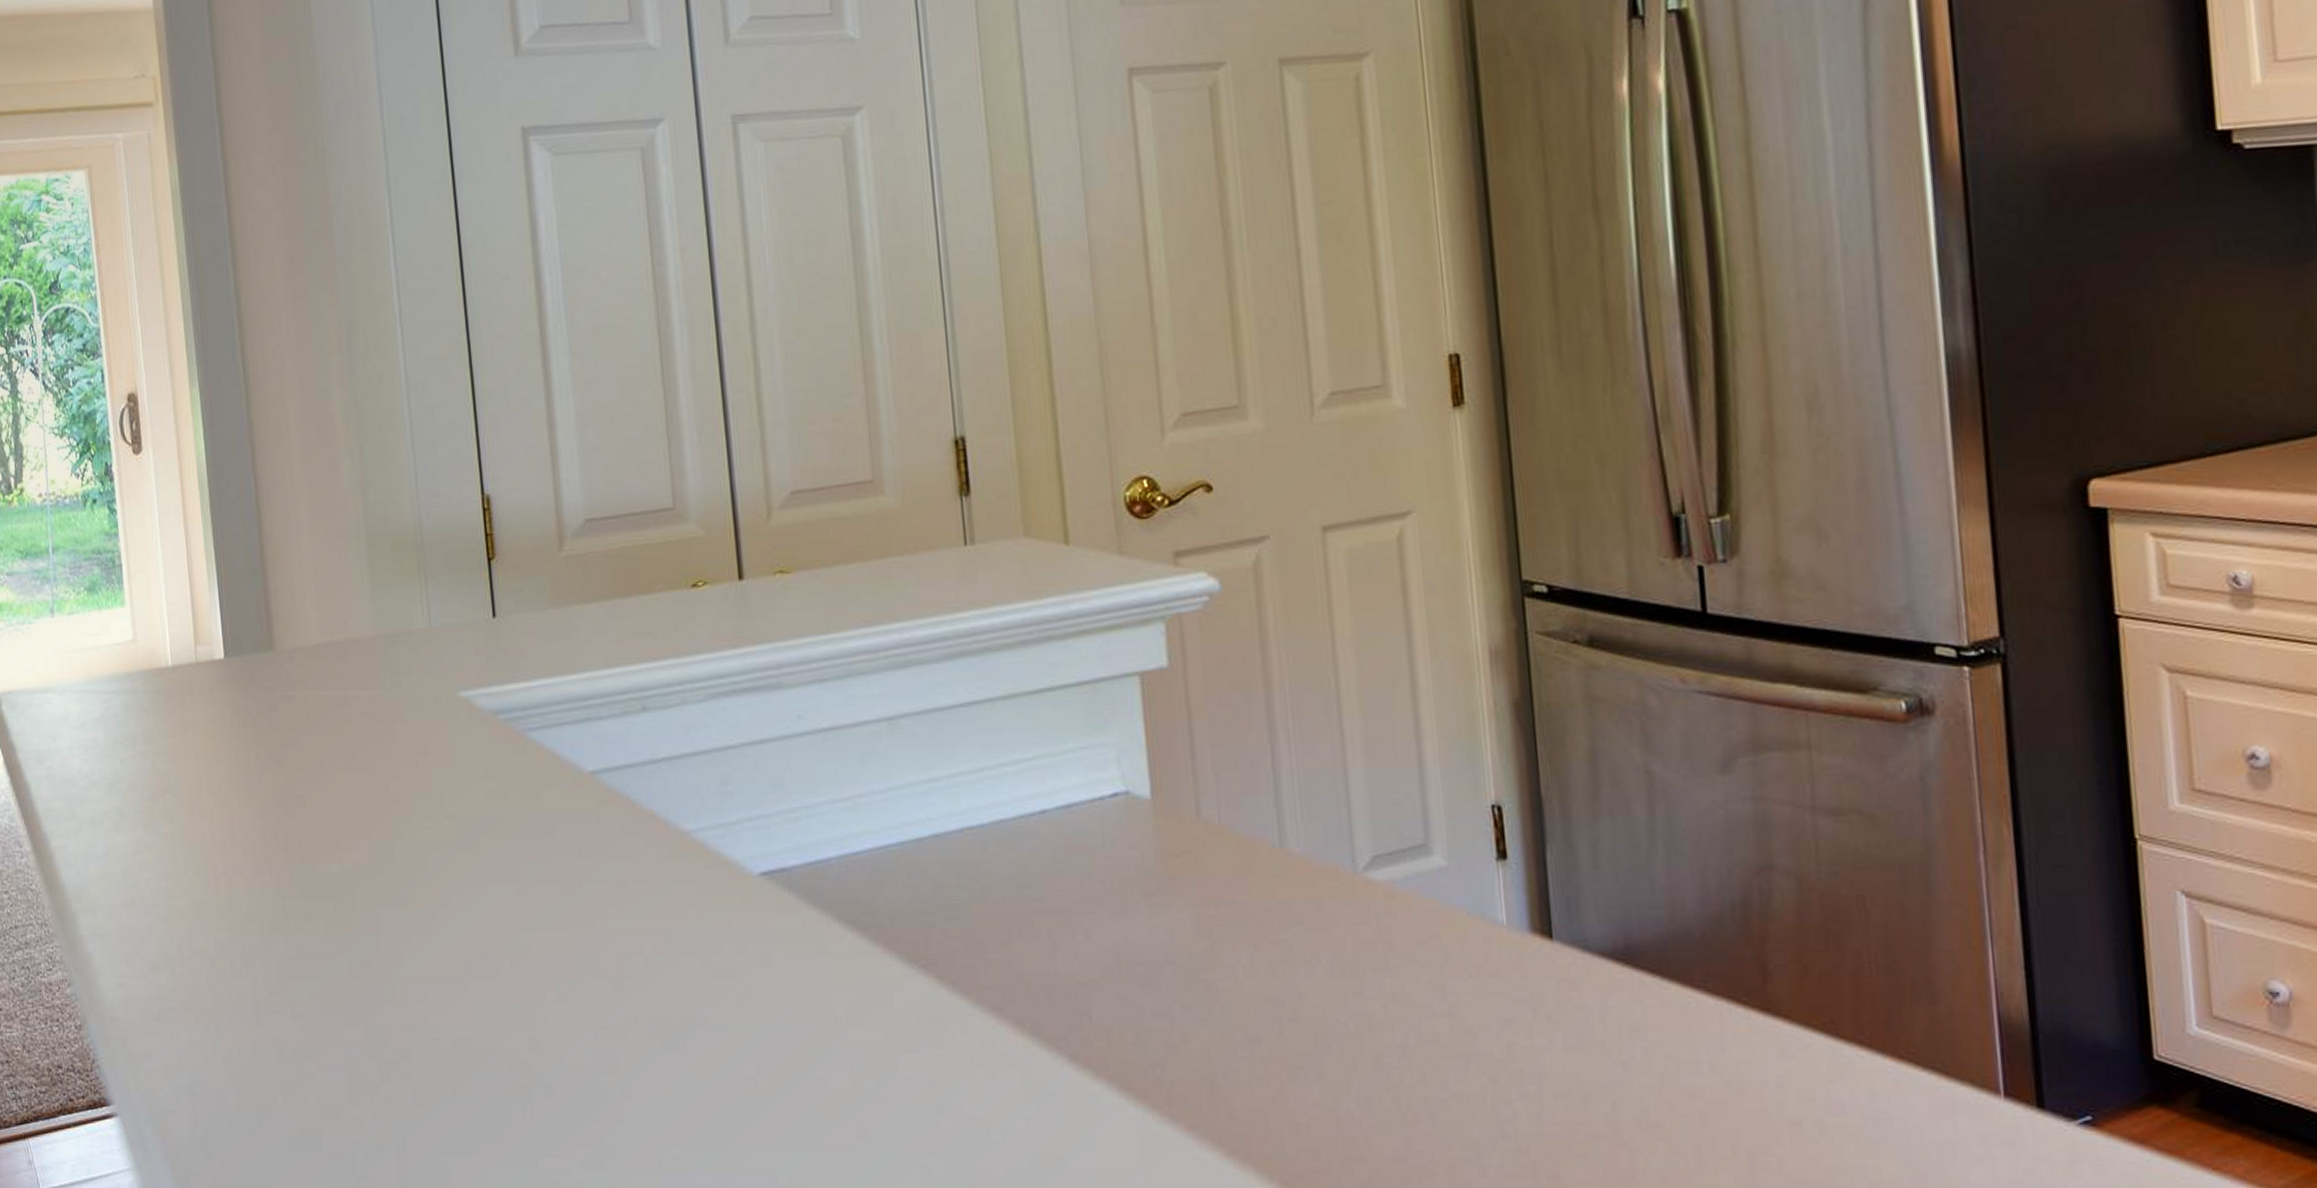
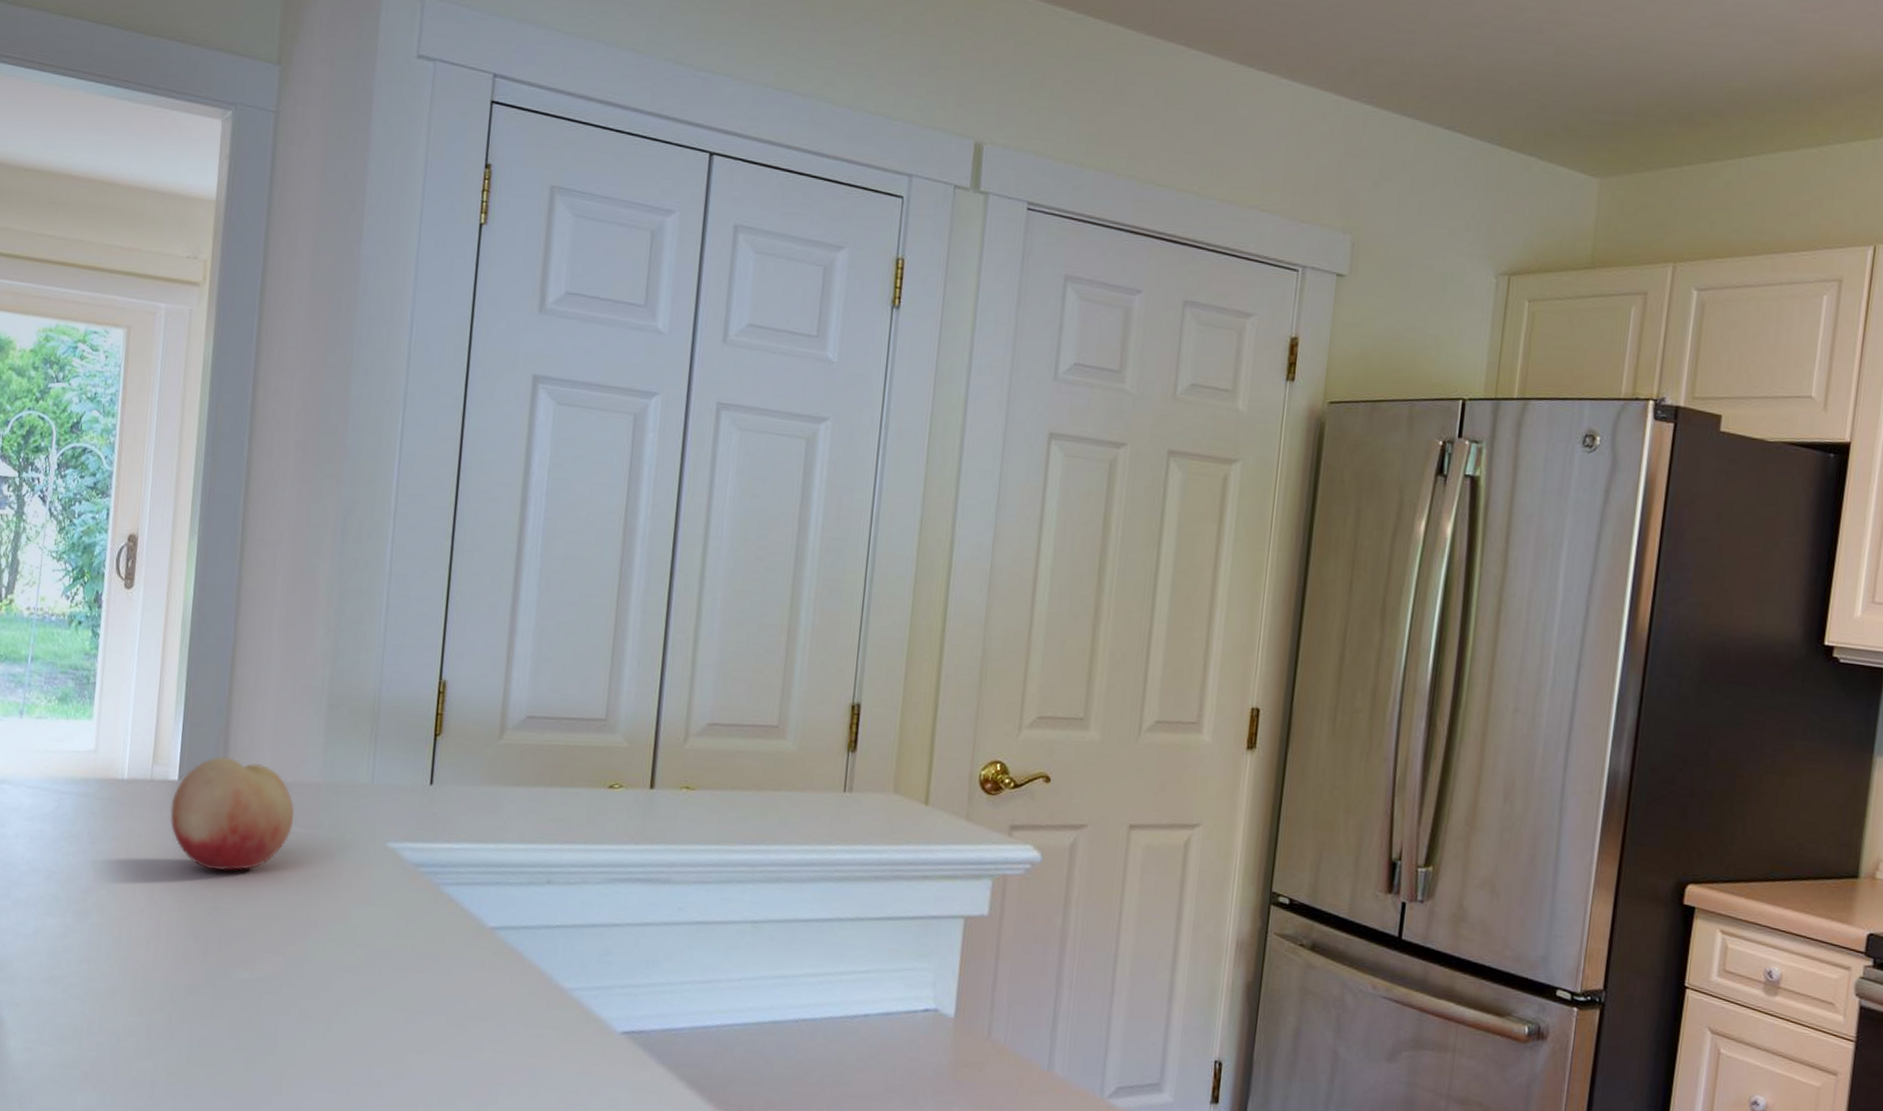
fruit: none [221,623,354,754] -> present [170,756,295,871]

